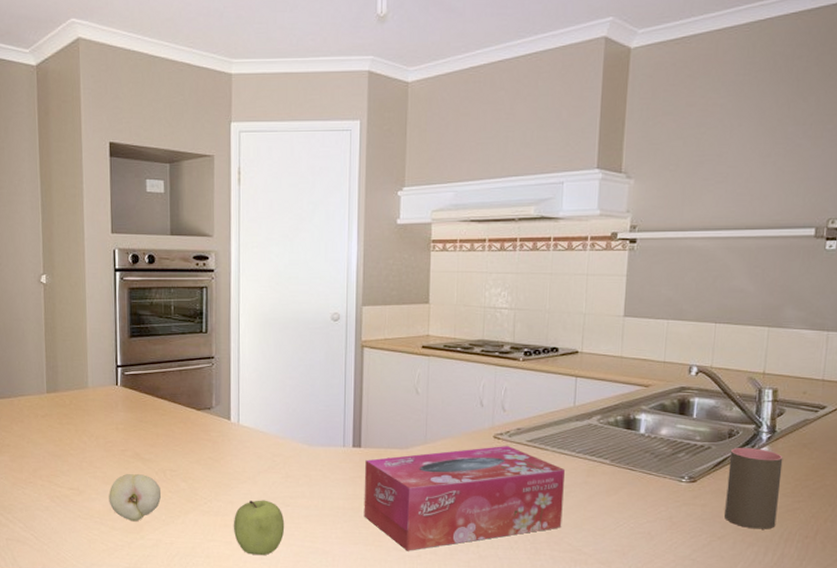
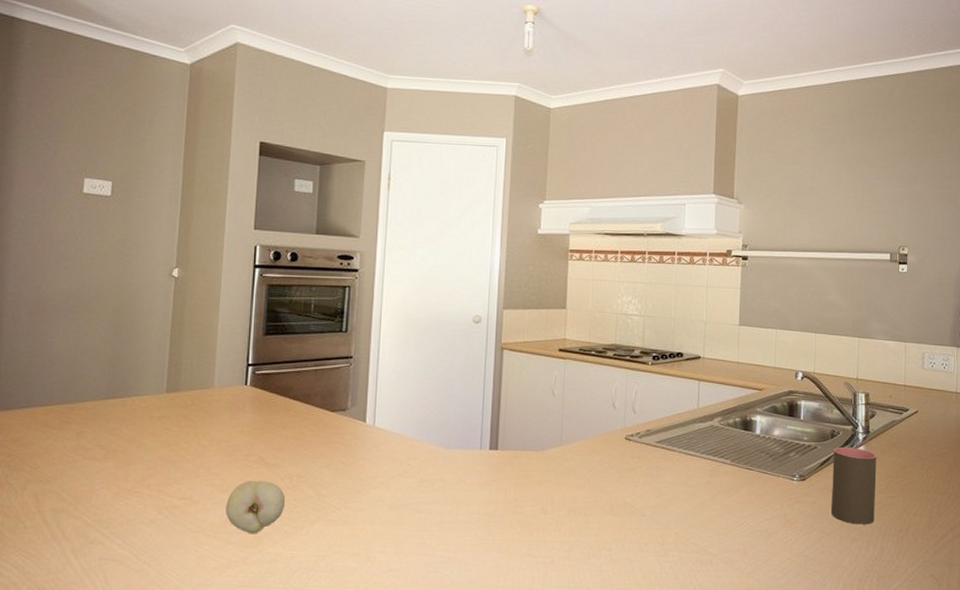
fruit: present [233,500,285,556] -> none [361,506,417,568]
tissue box: present [364,445,565,551] -> none [498,446,690,557]

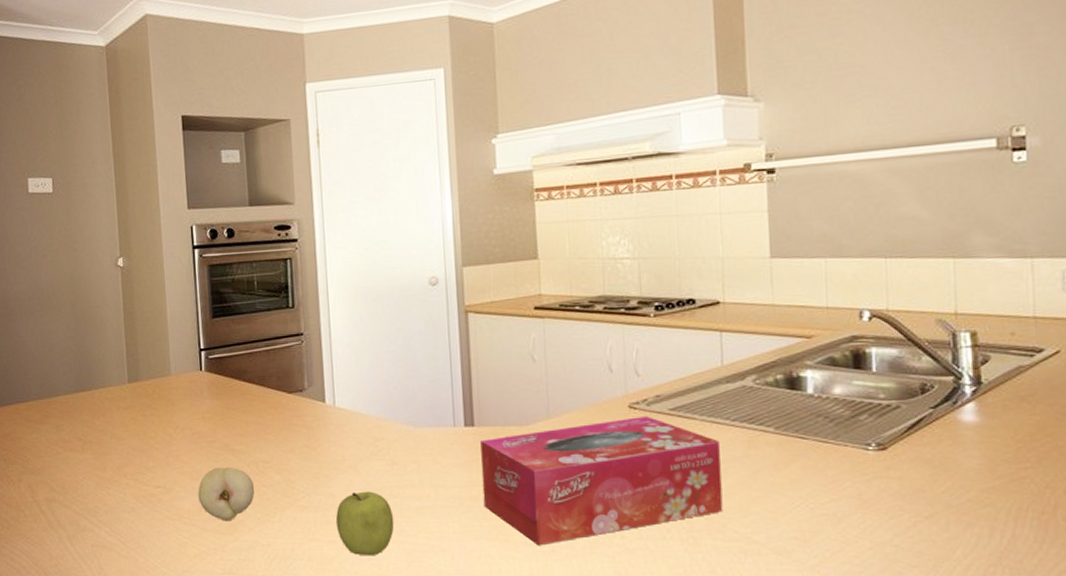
fruit: none [361,506,417,568] -> present [335,491,395,556]
tissue box: none [498,446,690,557] -> present [480,415,723,546]
cup: present [831,446,877,524] -> none [925,404,999,505]

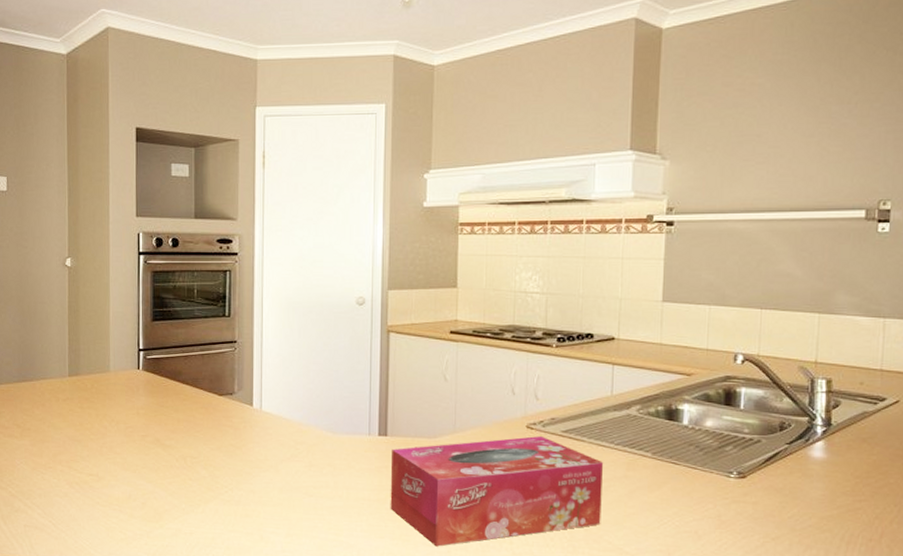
fruit: present [198,467,255,522] -> none [128,459,182,510]
fruit: present [335,491,395,556] -> none [254,489,308,549]

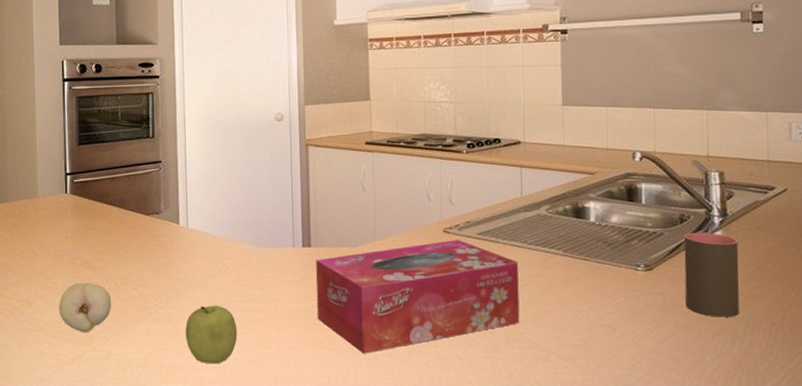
fruit: none [128,459,182,510] -> present [59,282,112,333]
fruit: none [254,489,308,549] -> present [185,305,238,364]
cup: none [778,441,841,531] -> present [683,232,740,317]

